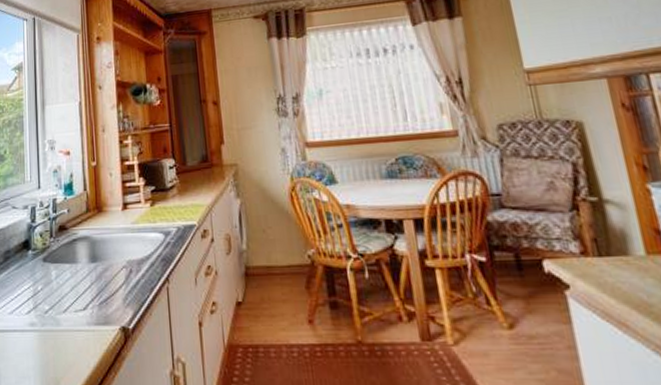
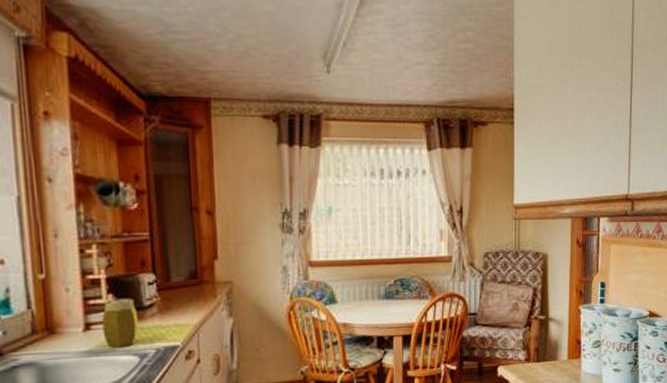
jar: none [135,180,163,226] -> present [102,298,139,348]

